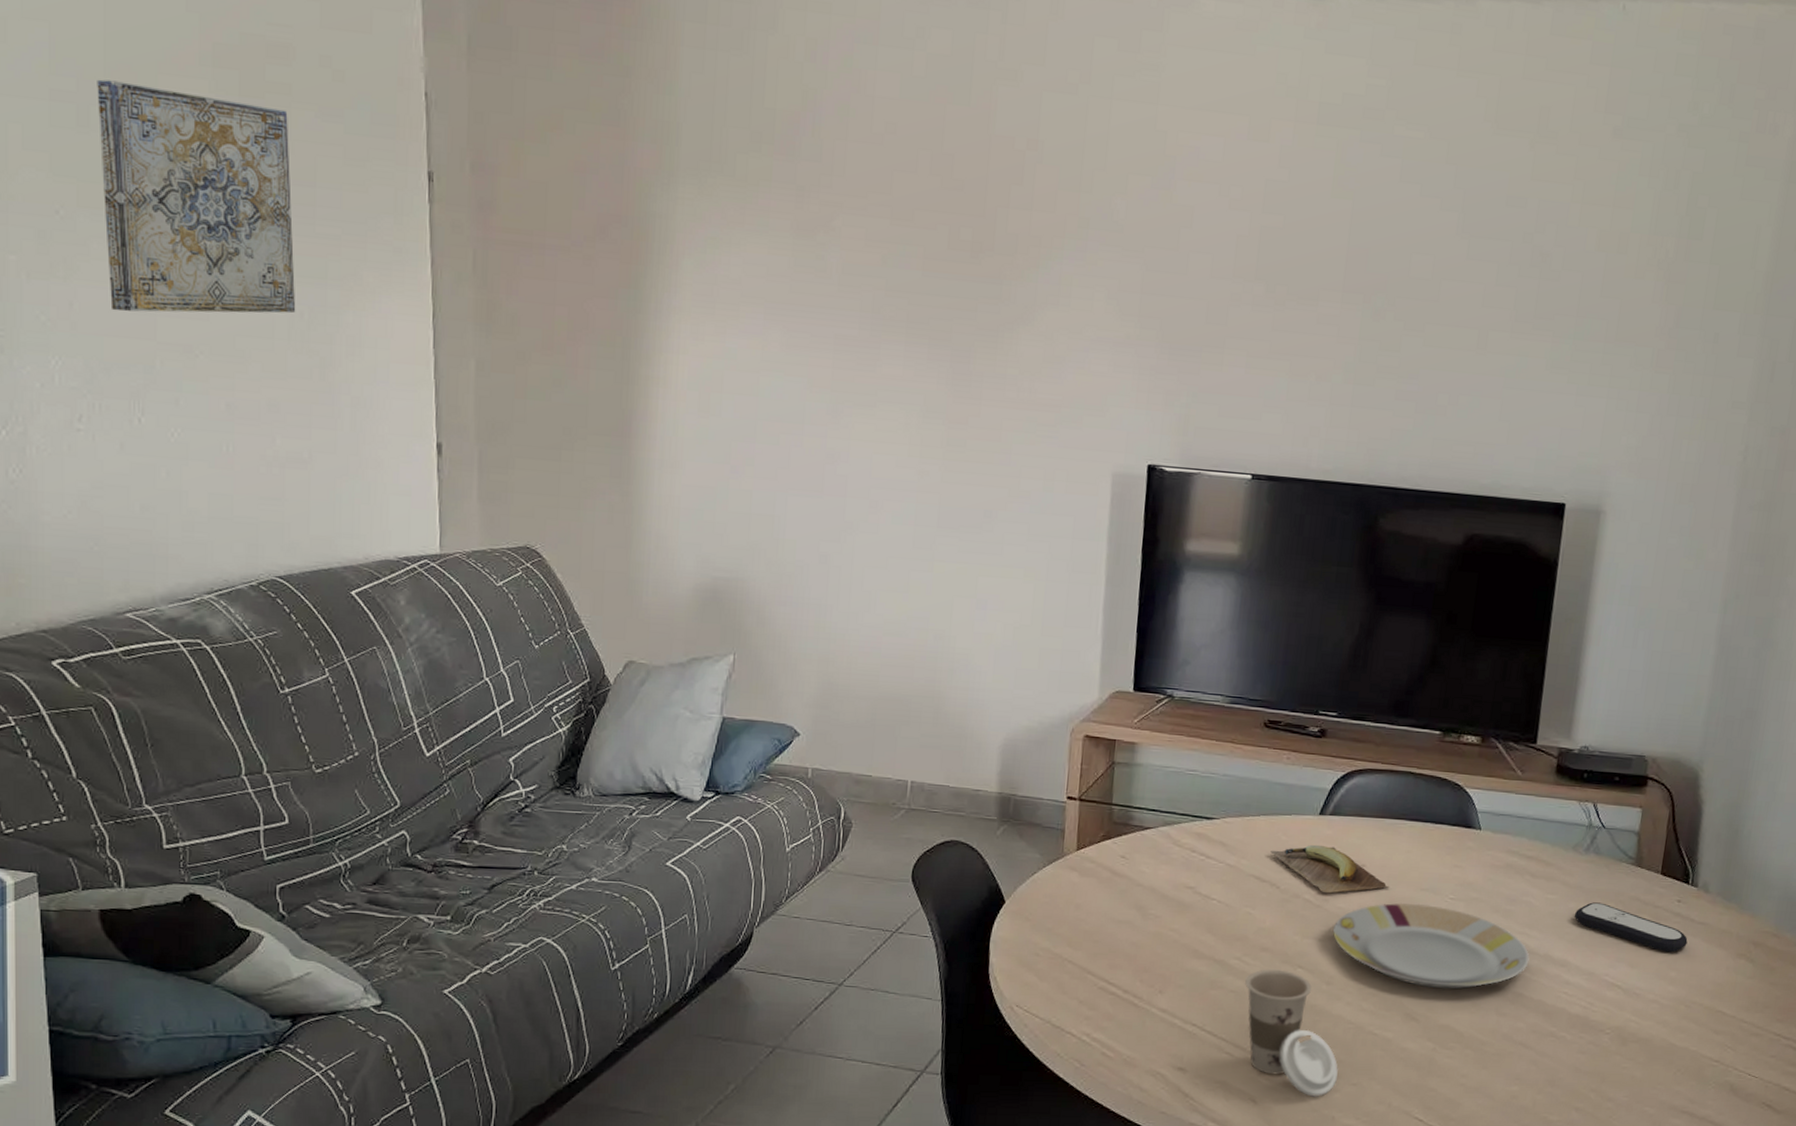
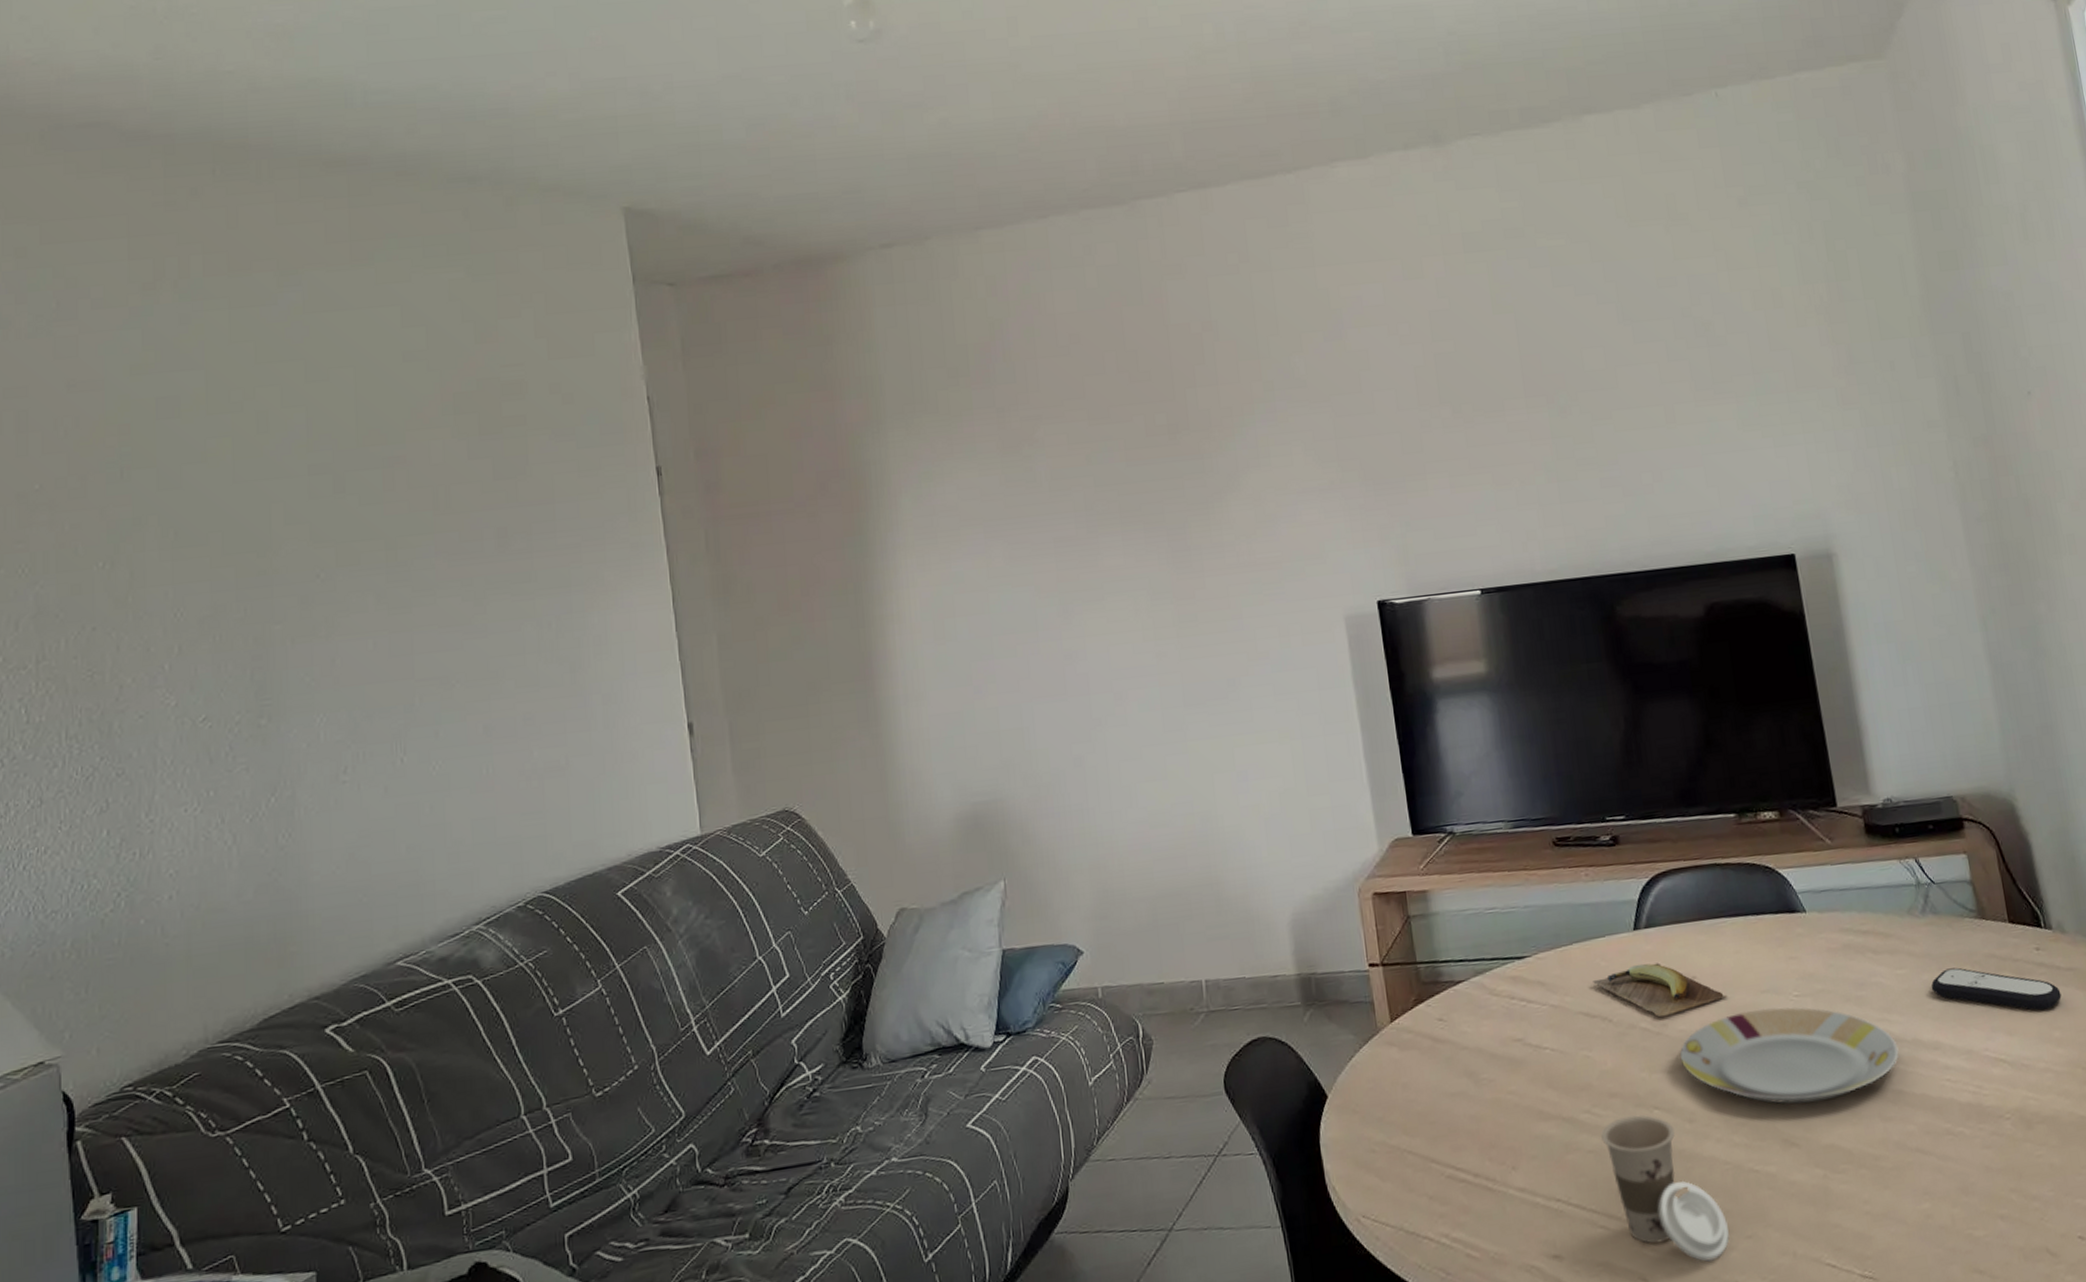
wall art: present [97,79,296,314] -> none [350,439,544,659]

